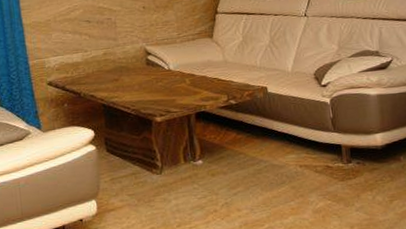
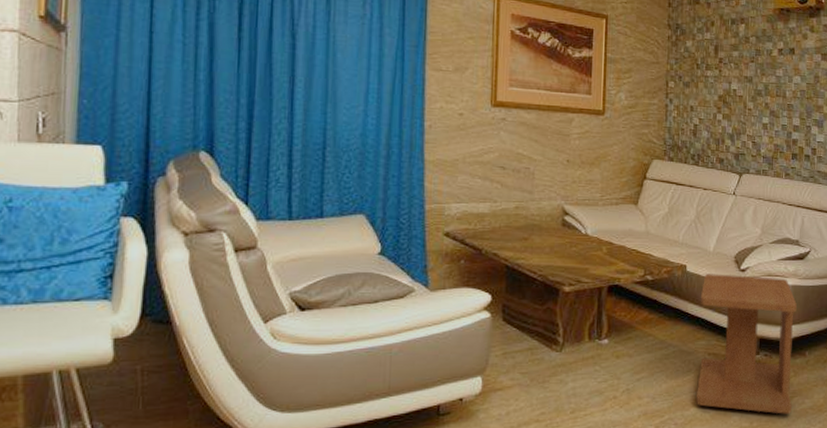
side table: none [284,89,393,218] -> present [695,274,797,414]

